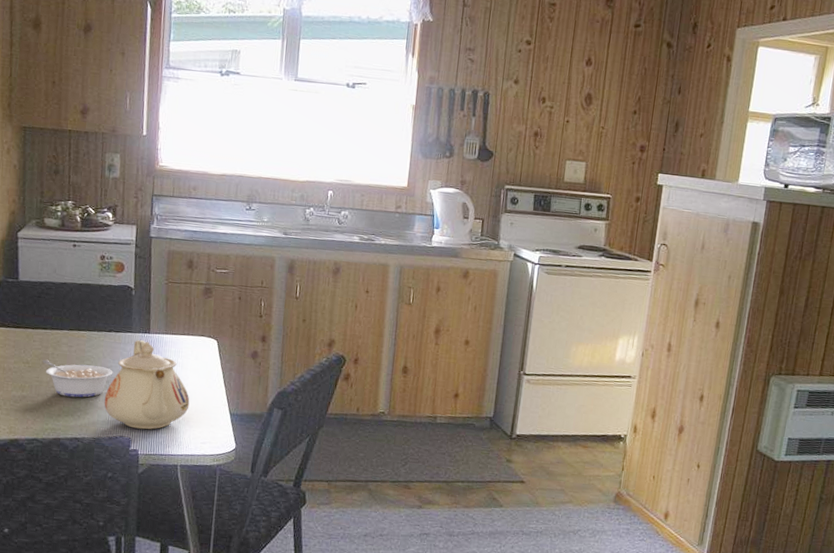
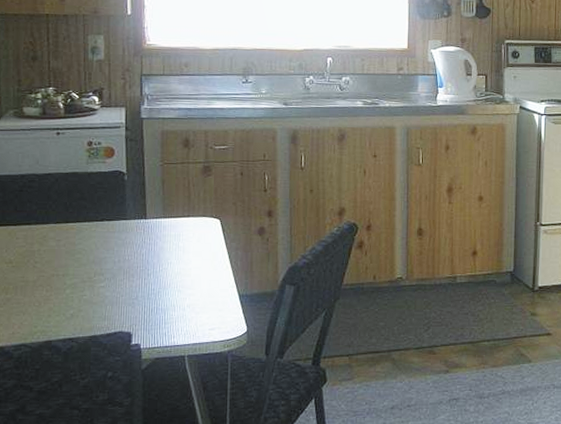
legume: present [42,359,113,398] -> none [28,257,108,295]
teapot: present [104,339,190,430] -> none [99,226,194,322]

